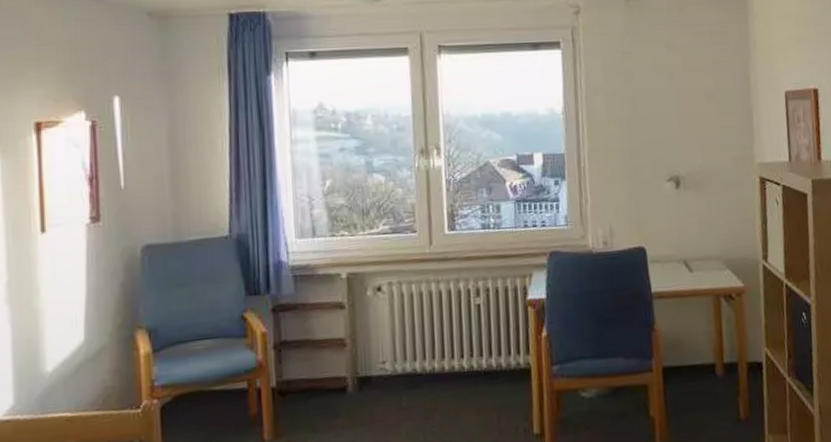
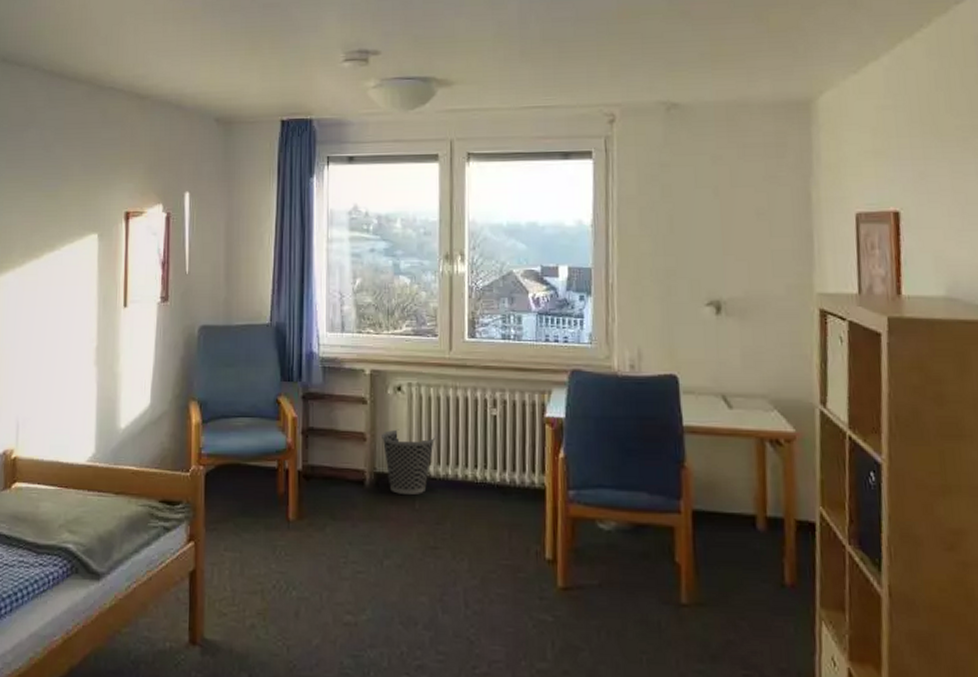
wastebasket: none [363,330,420,396] -> present [382,429,436,494]

